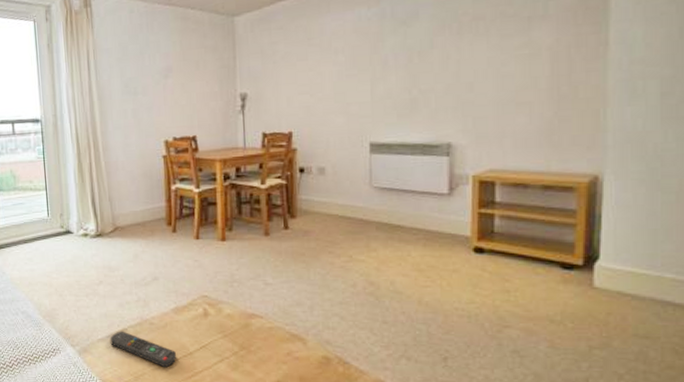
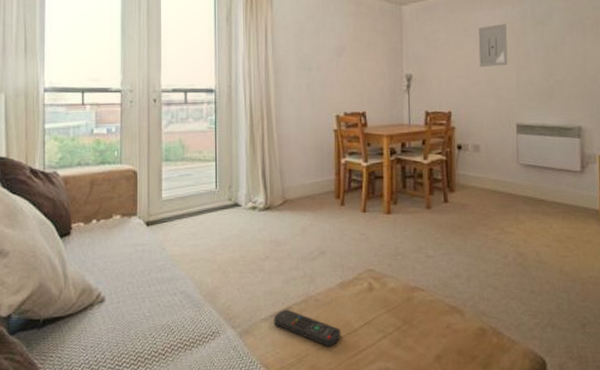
wall art: none [324,27,361,80] -> present [478,23,508,67]

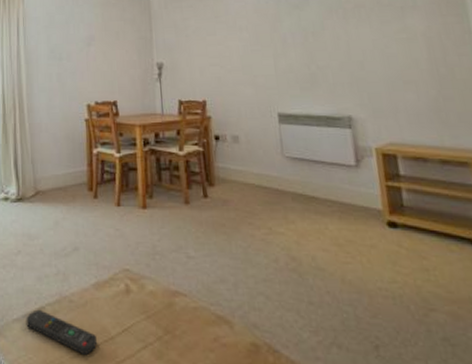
wall art: present [478,23,508,67] -> none [230,9,264,54]

